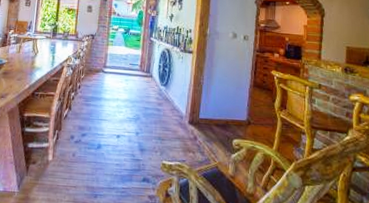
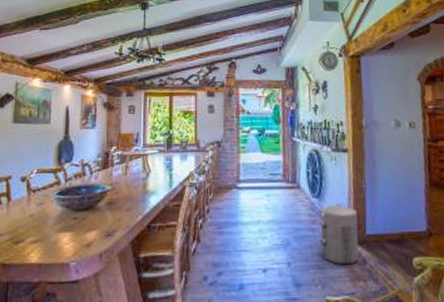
waste bin: none [163,92,196,140] -> present [318,204,361,265]

